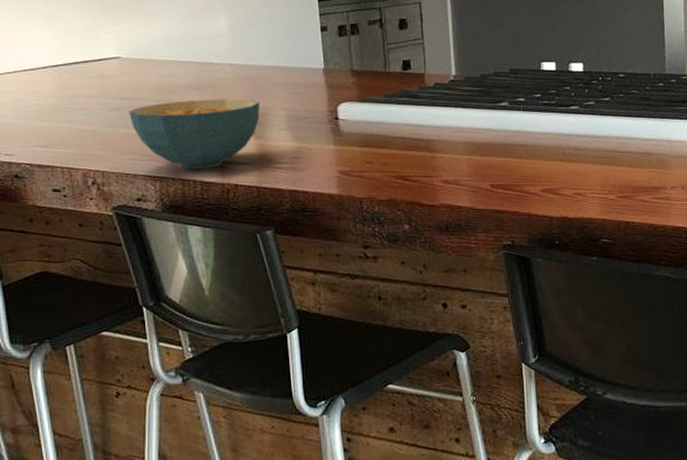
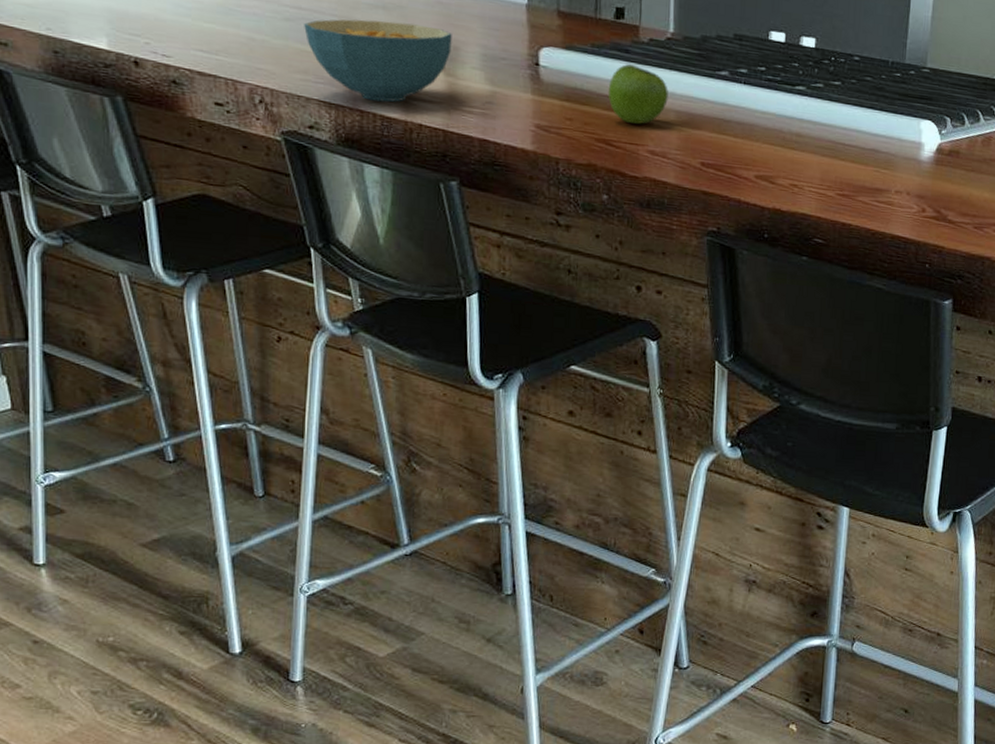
fruit: none [401,108,456,159] -> present [608,64,668,125]

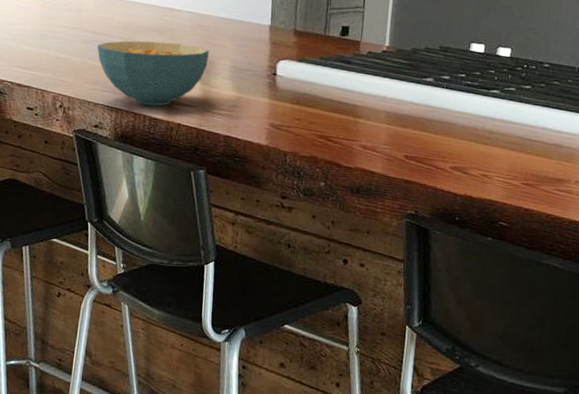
fruit: present [608,64,668,125] -> none [331,73,381,124]

